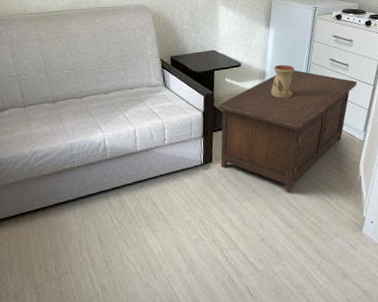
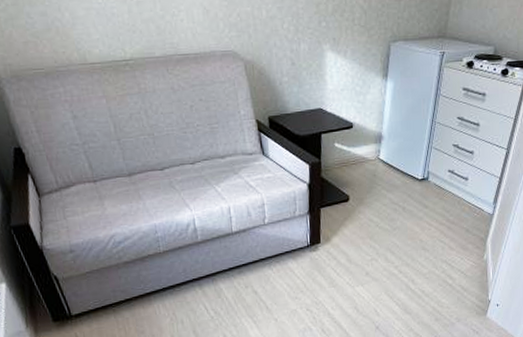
cabinet: present [218,70,358,192] -> none [326,131,489,275]
oil burner: present [271,64,295,98] -> none [388,124,416,166]

